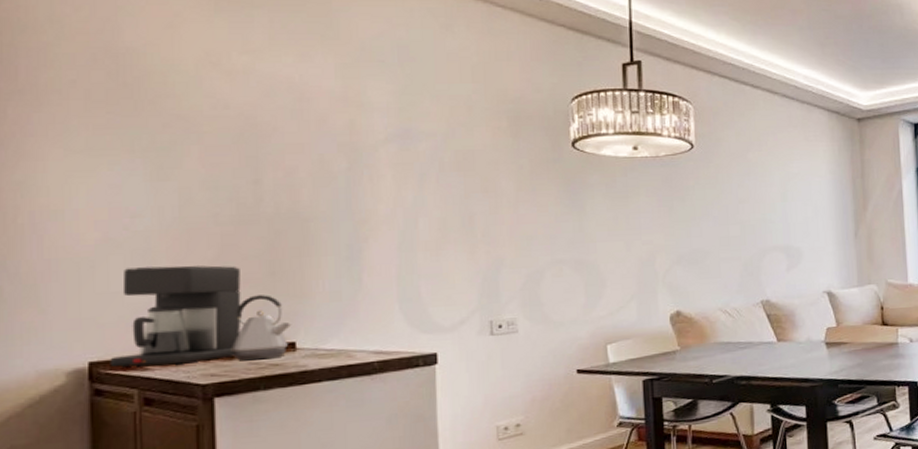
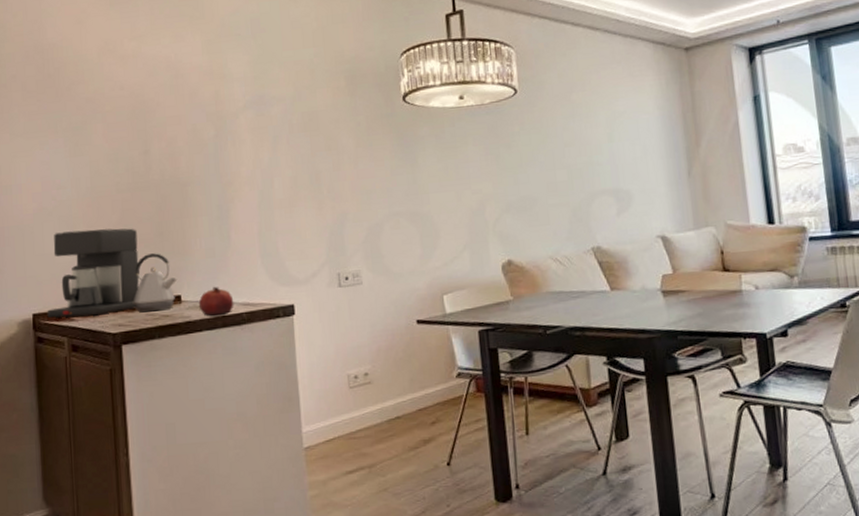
fruit: none [318,332,364,366] -> present [198,286,234,317]

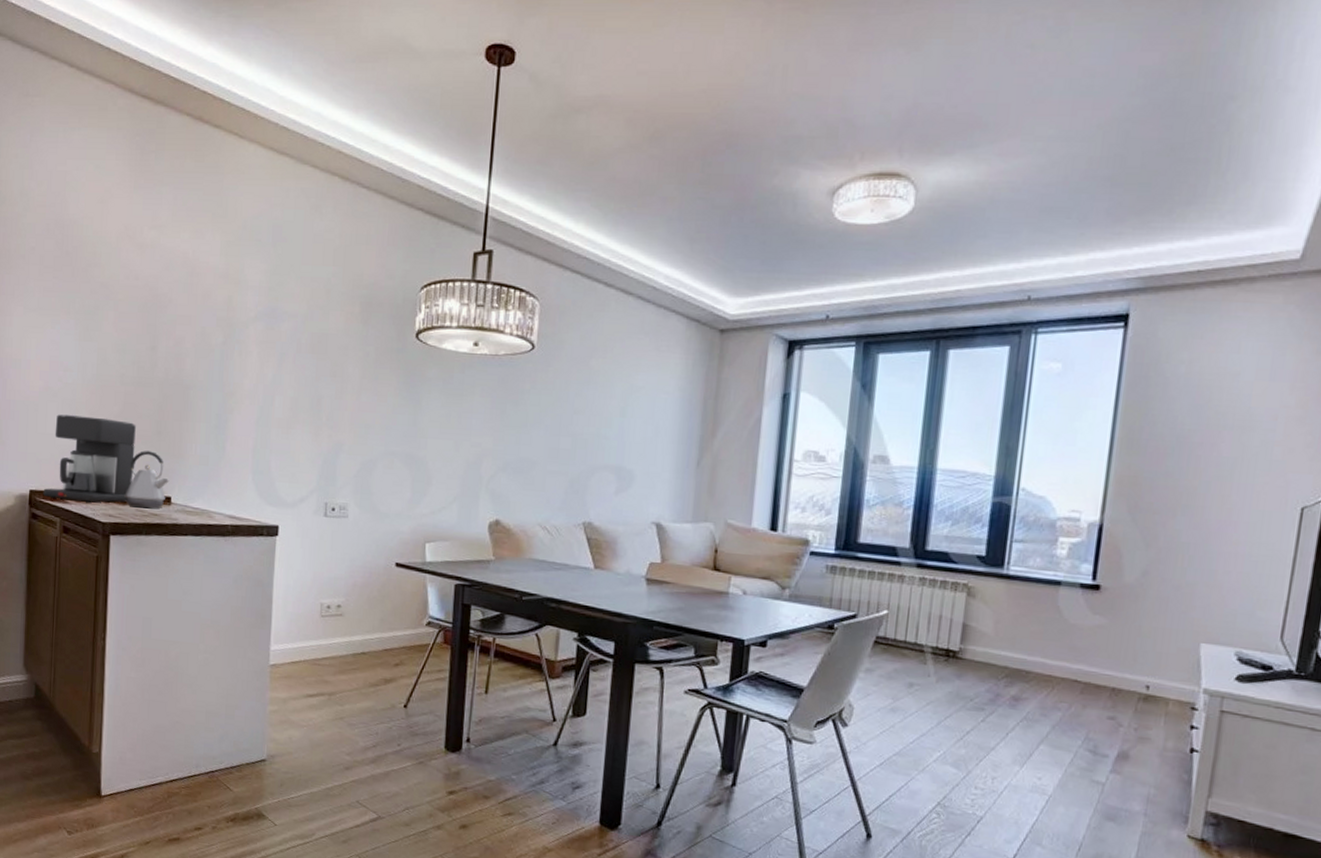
fruit: present [198,286,234,317] -> none [187,493,221,525]

